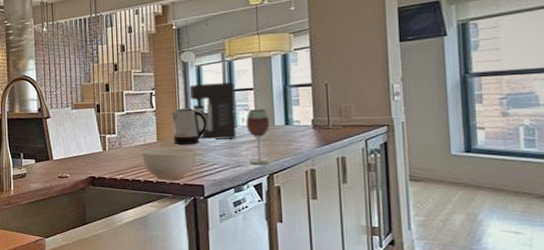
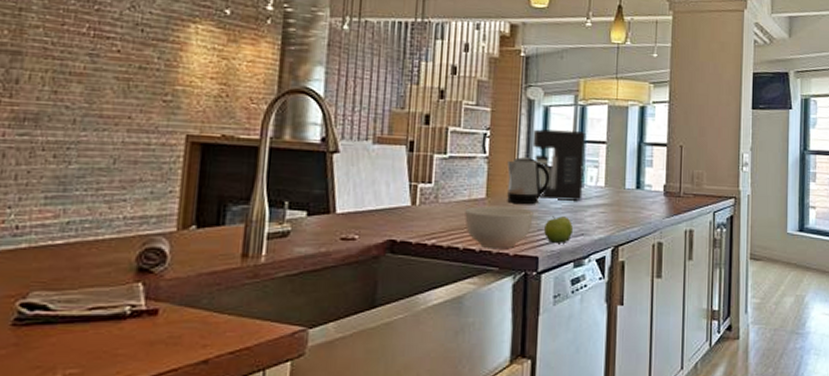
fruit: none [206,152,232,174] -> present [544,216,574,243]
wineglass: present [246,109,270,164] -> none [594,167,620,234]

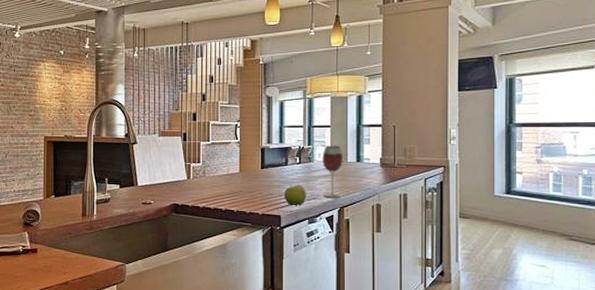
bowl: present [463,206,534,249] -> none [224,179,275,210]
kettle: present [507,157,550,204] -> none [254,141,287,176]
coffee maker: present [532,129,585,201] -> none [272,119,313,173]
wineglass: none [594,167,620,234] -> present [322,146,343,198]

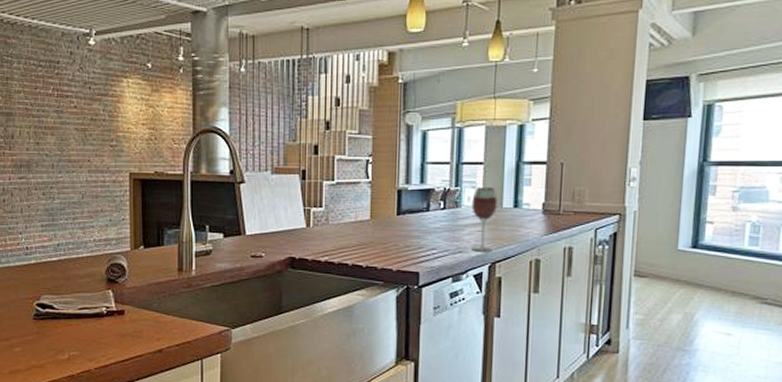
fruit: present [284,185,307,205] -> none [424,235,452,260]

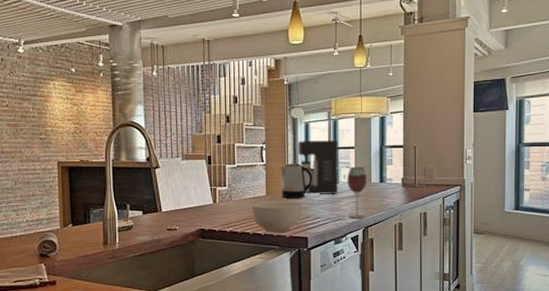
bowl: none [351,227,414,266] -> present [251,201,302,233]
kettle: none [389,181,429,224] -> present [280,163,313,198]
coffee maker: none [412,153,463,221] -> present [298,140,338,195]

